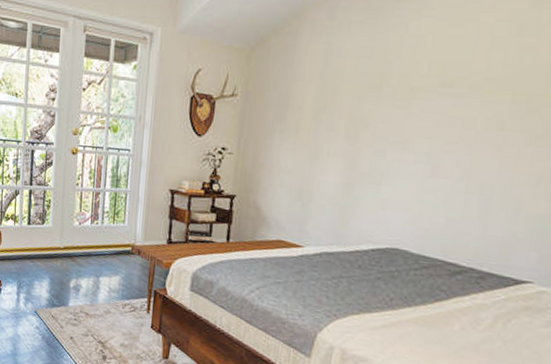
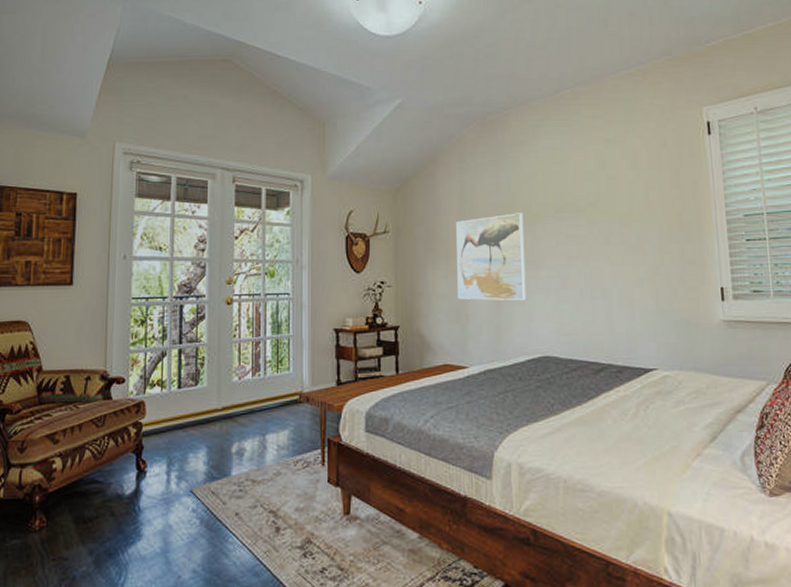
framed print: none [303,84,398,186] -> present [456,213,527,301]

